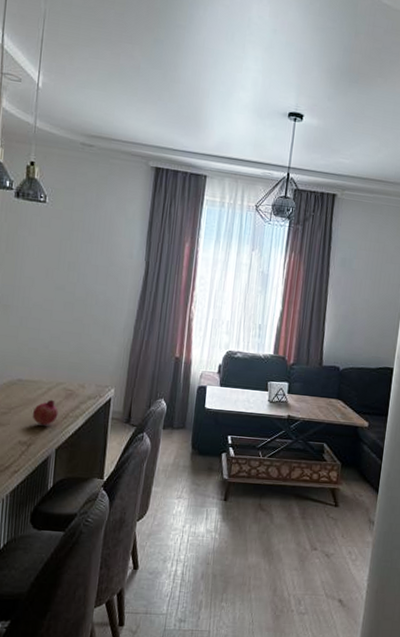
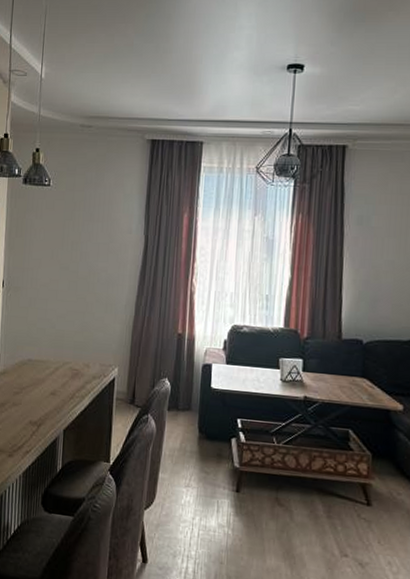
fruit: present [32,399,58,426] -> none [41,379,65,406]

